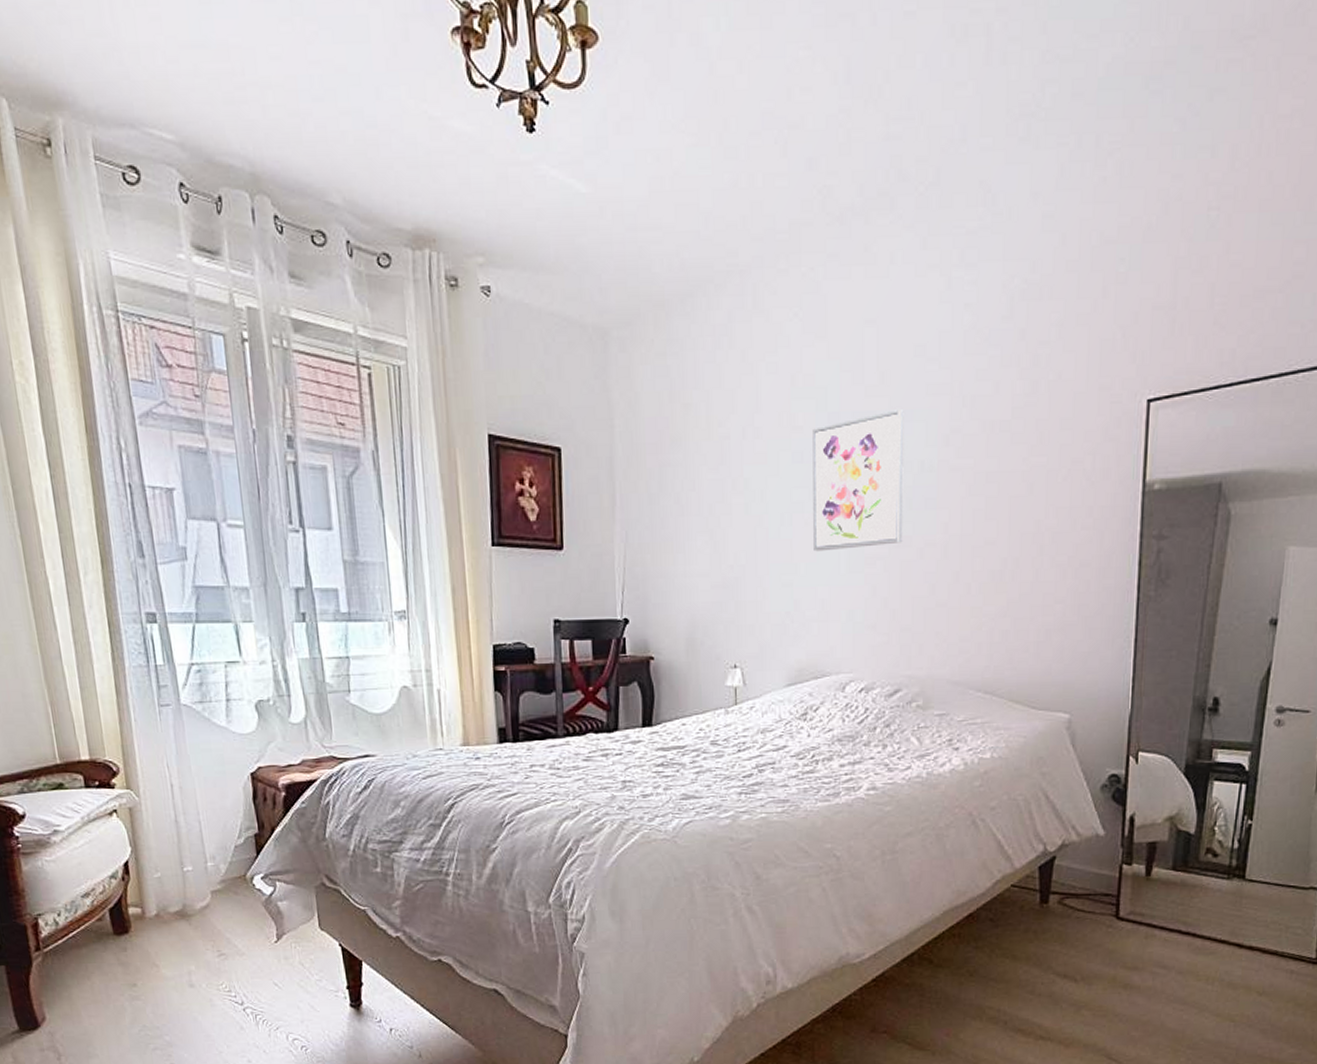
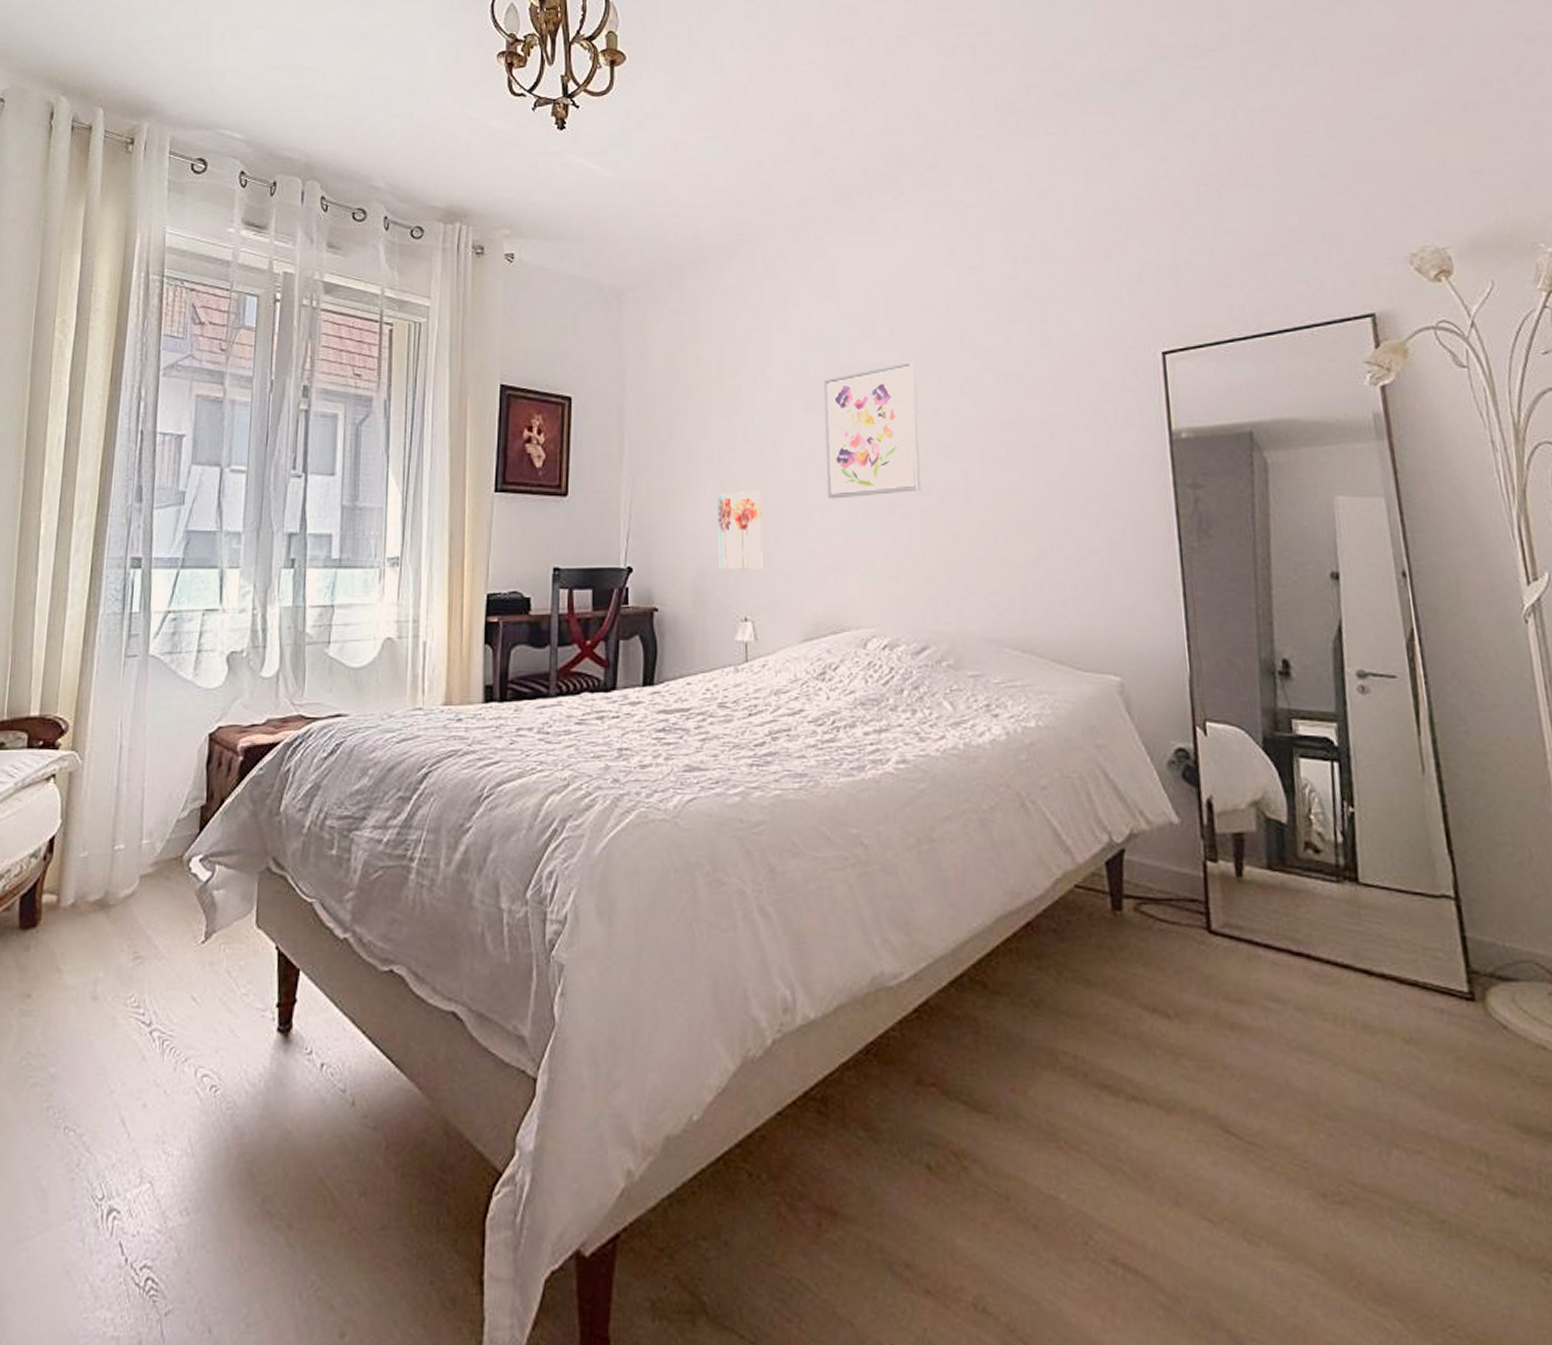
wall art: none [708,543,751,621] -> present [717,490,763,570]

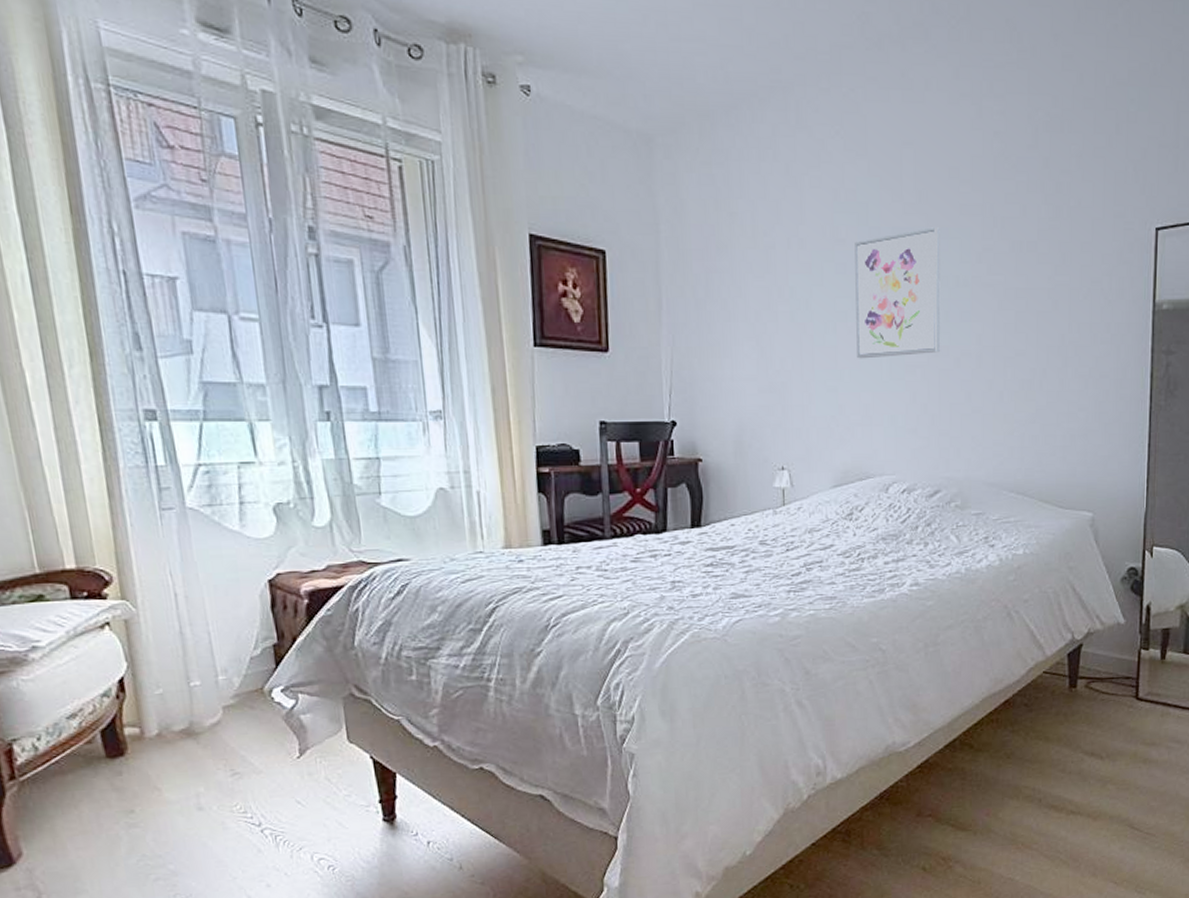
wall art: present [717,490,763,570] -> none [755,349,798,424]

